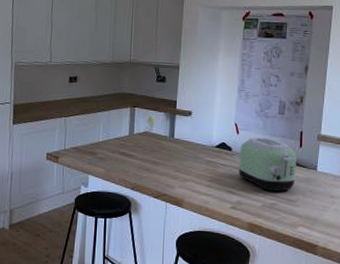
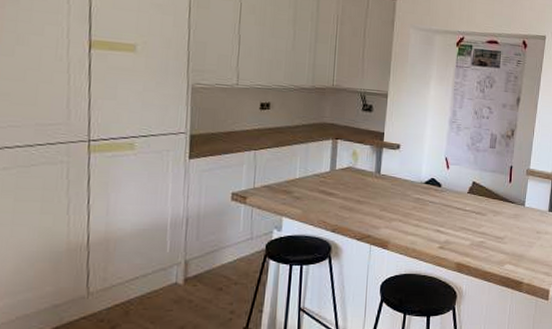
toaster: present [238,137,296,192] -> none [447,172,506,229]

